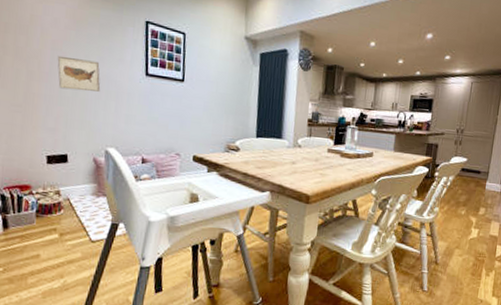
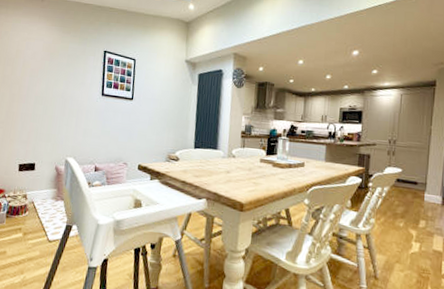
wall art: present [57,55,101,92] -> none [33,81,66,110]

